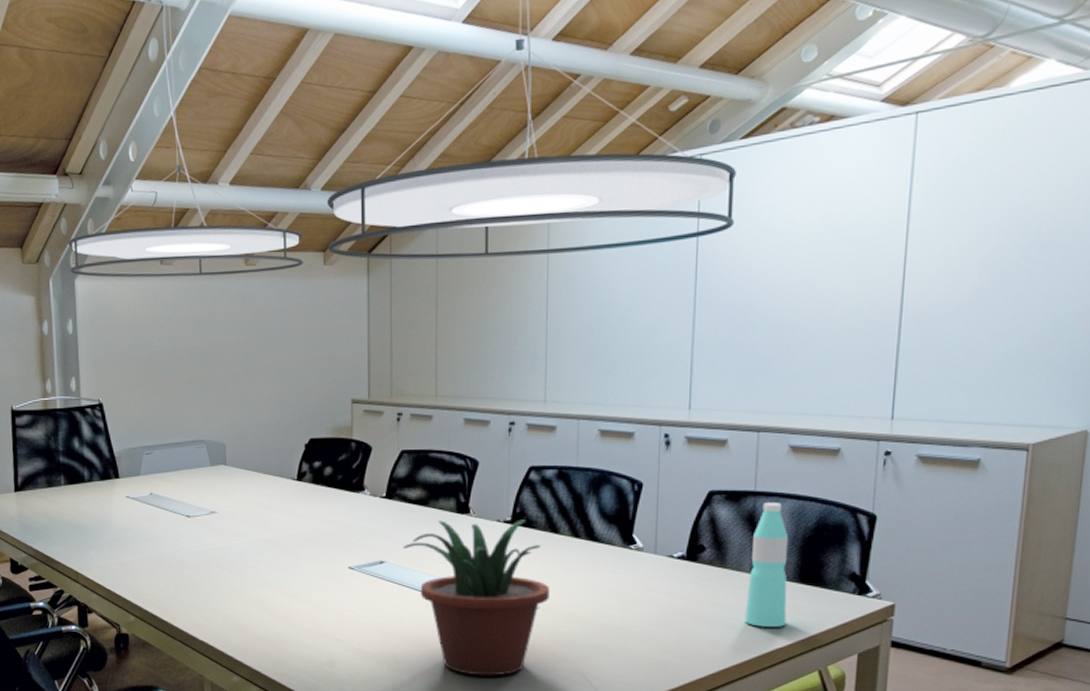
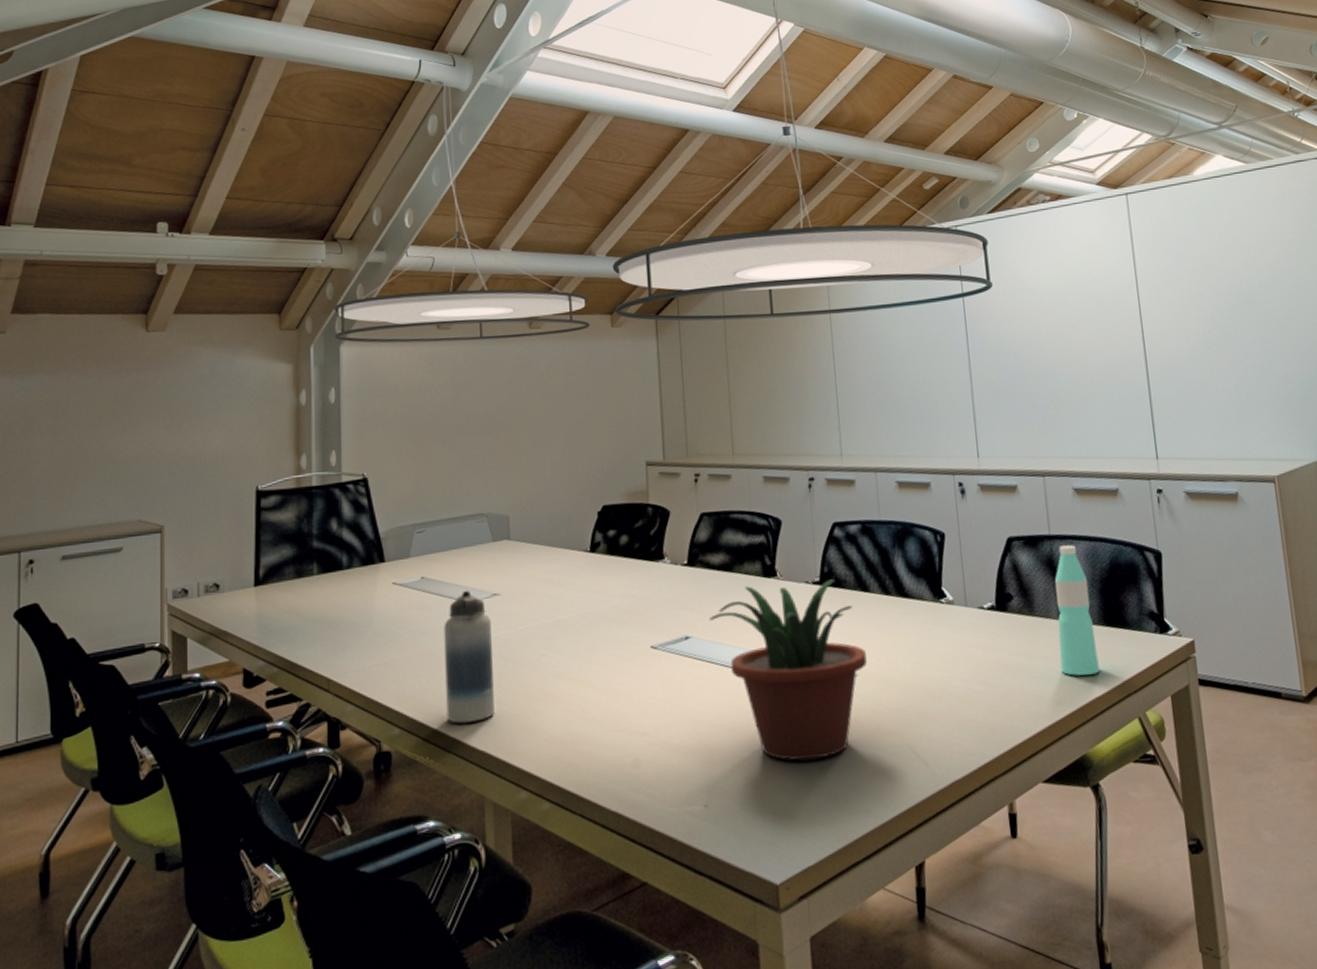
water bottle: none [169,507,212,617] -> present [444,590,495,724]

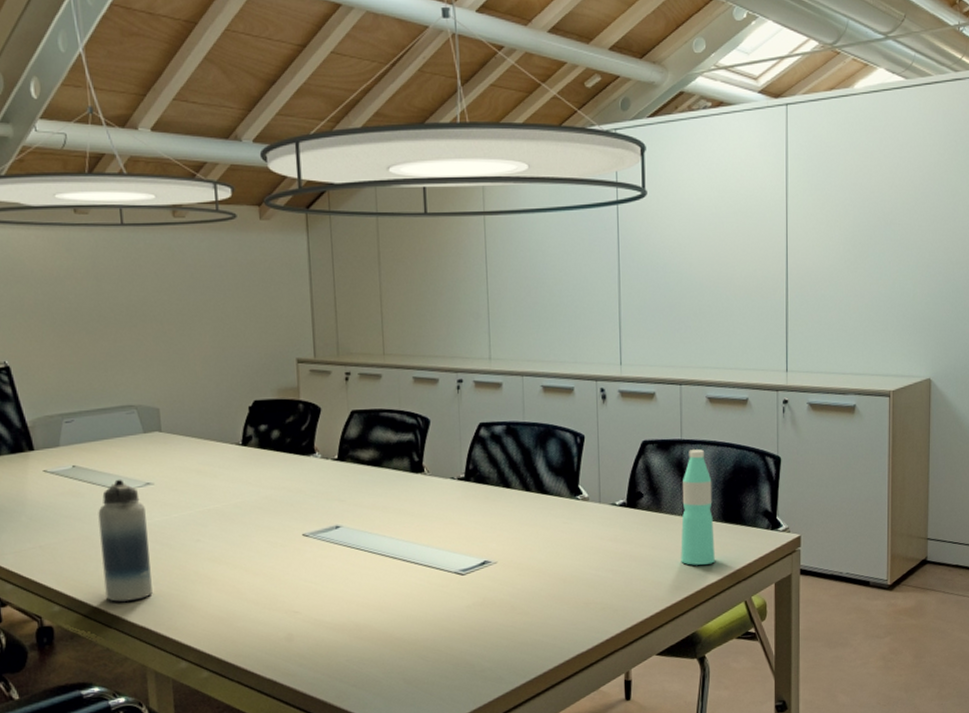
potted plant: present [708,579,867,761] -> none [358,476,506,636]

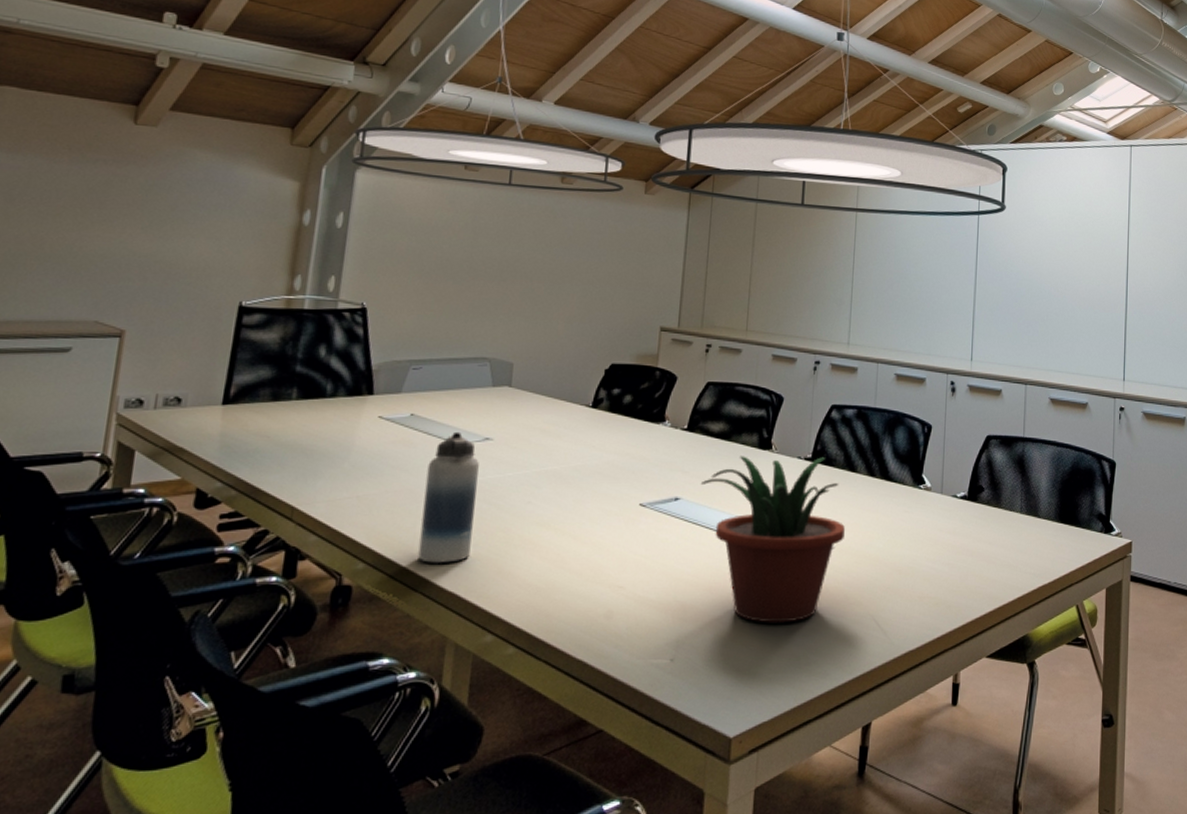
potted plant: none [358,476,506,636] -> present [700,456,845,623]
water bottle: present [681,449,715,565] -> none [1016,448,1051,564]

